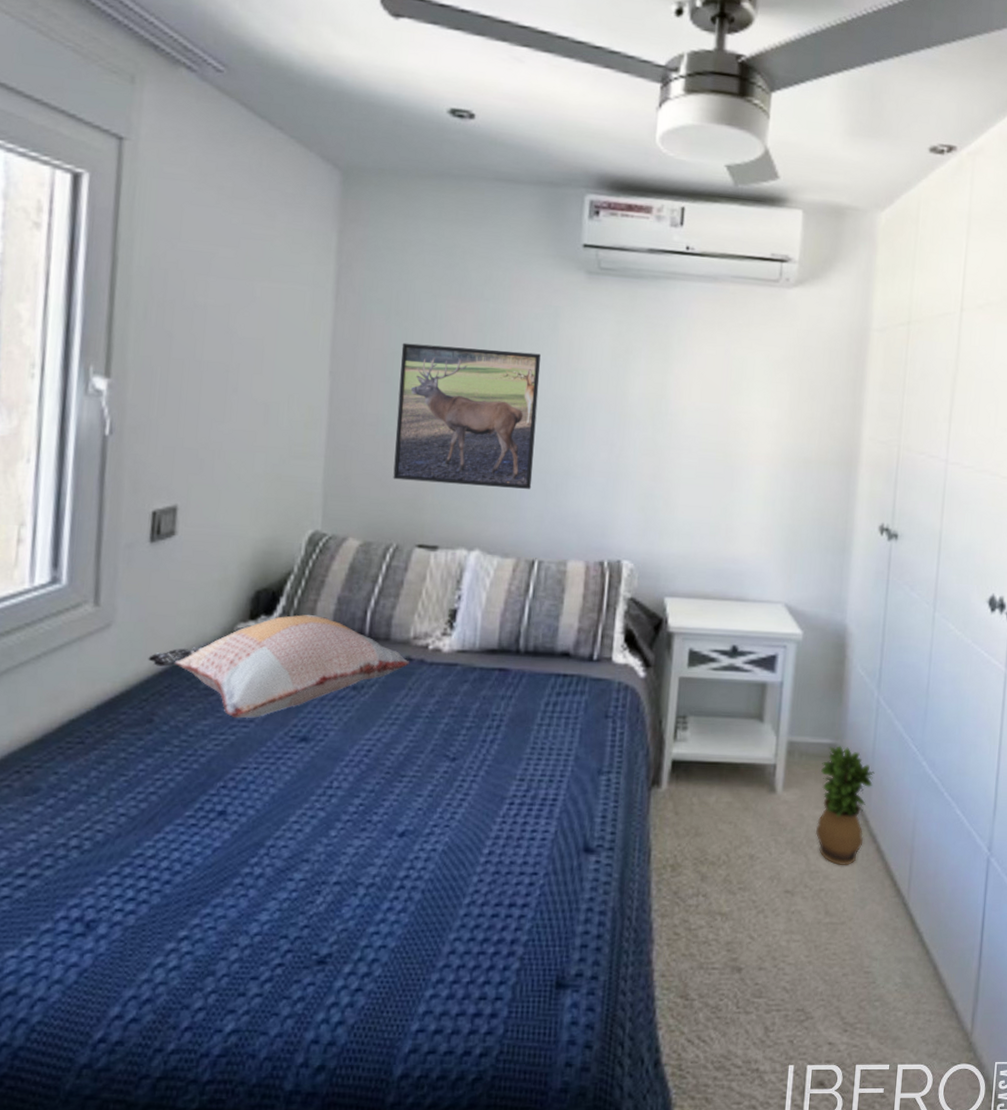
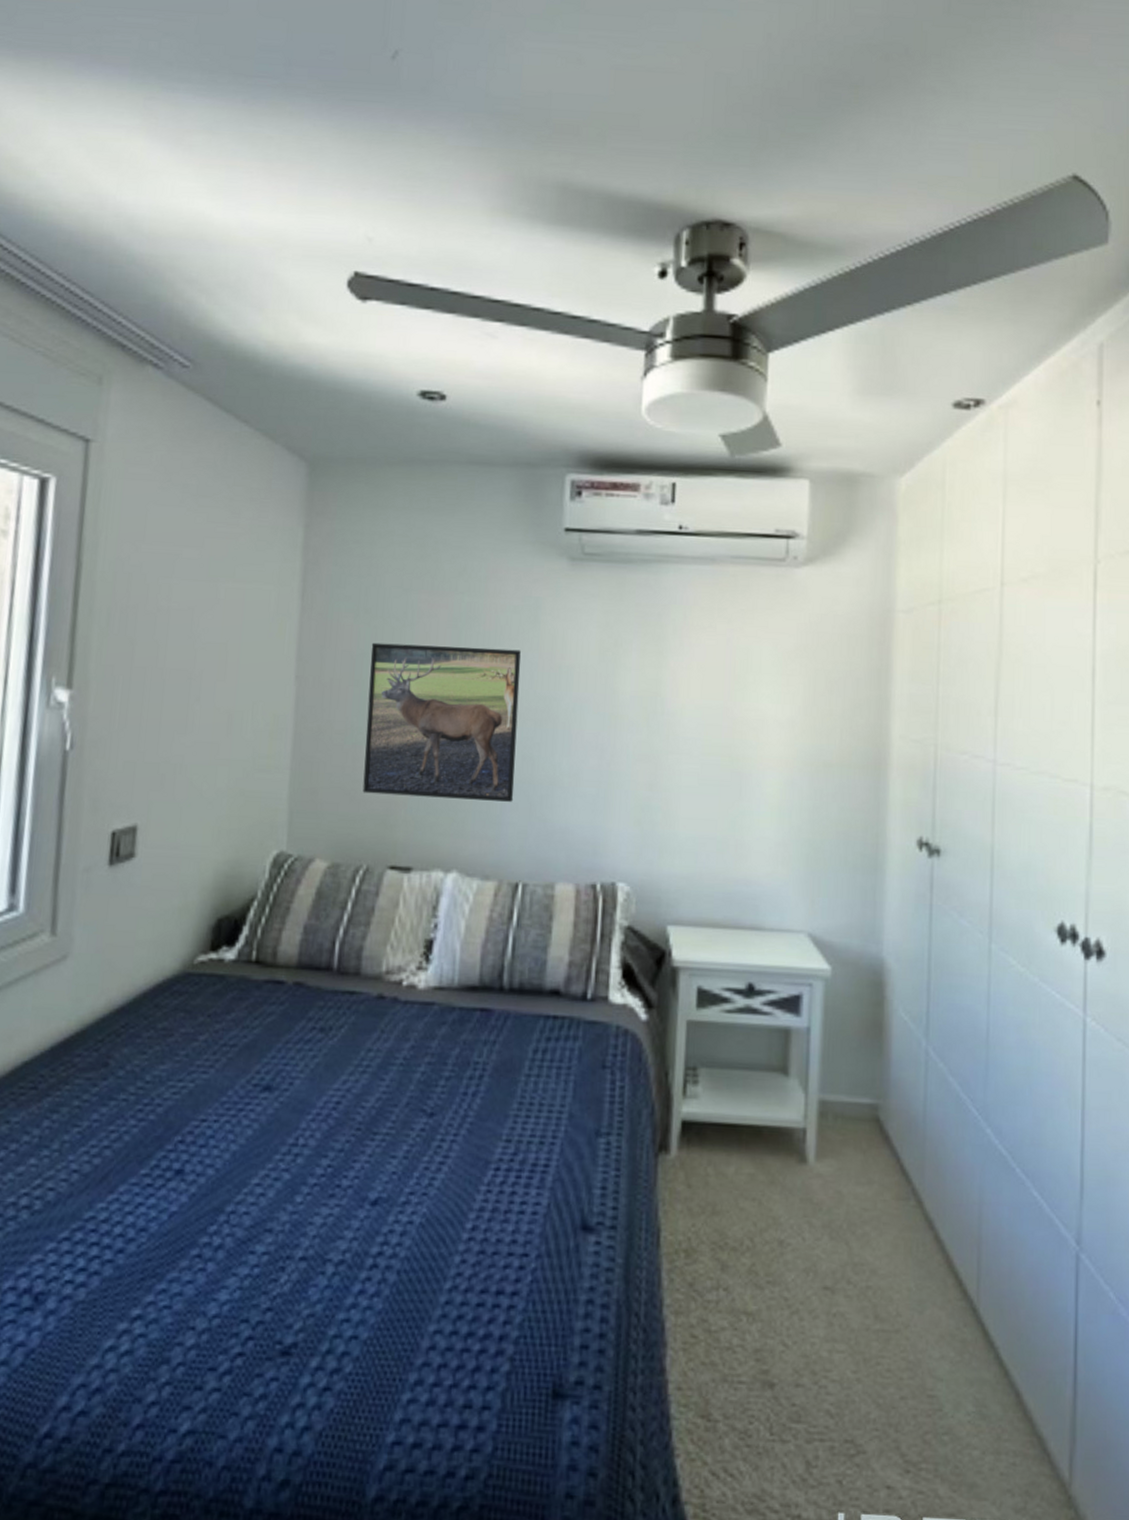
decorative pillow: present [148,614,410,719] -> none [104,945,382,1063]
potted plant: present [815,746,875,865] -> none [857,1107,927,1257]

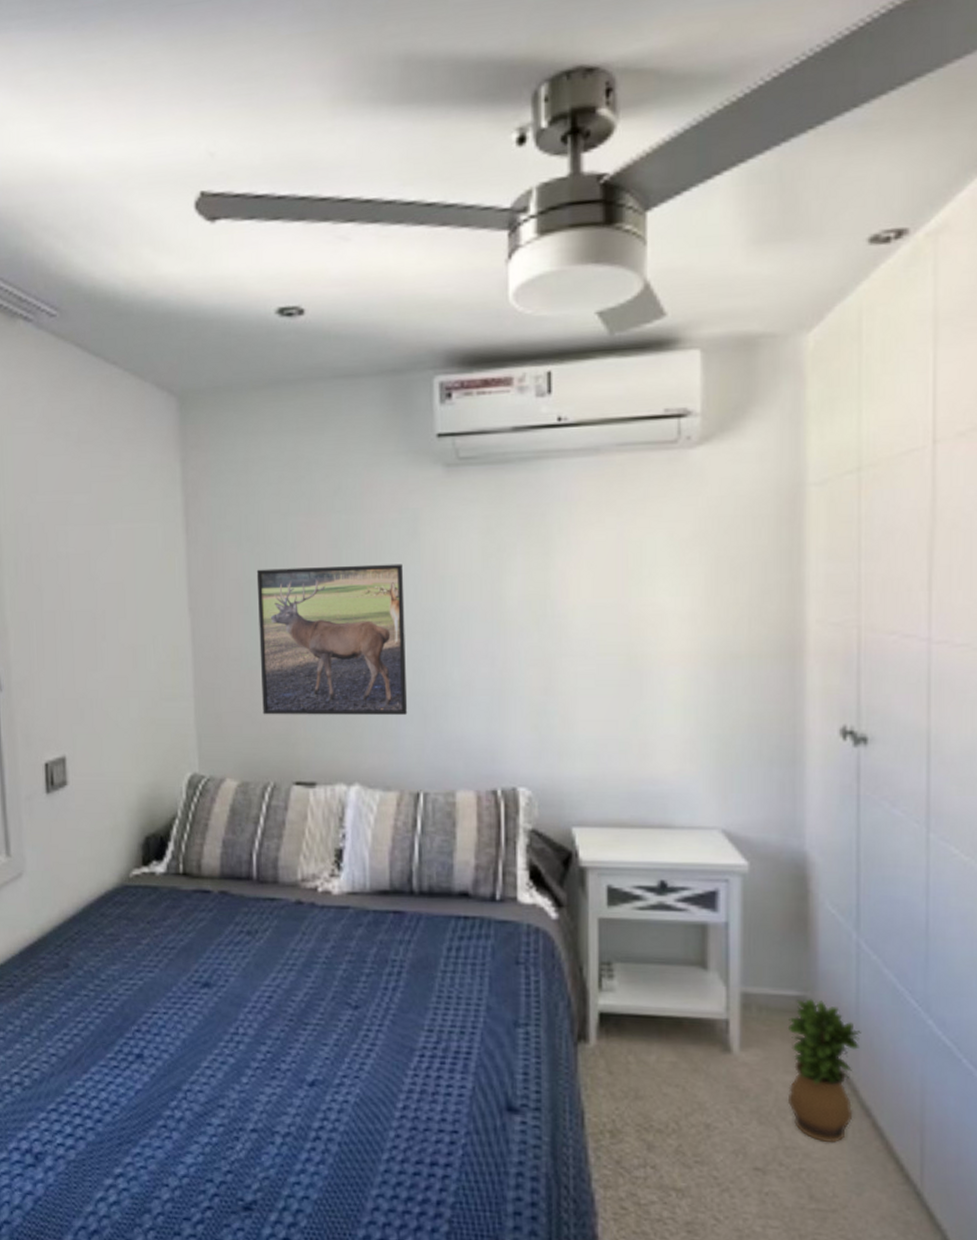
potted plant: none [857,1107,927,1257] -> present [787,999,861,1142]

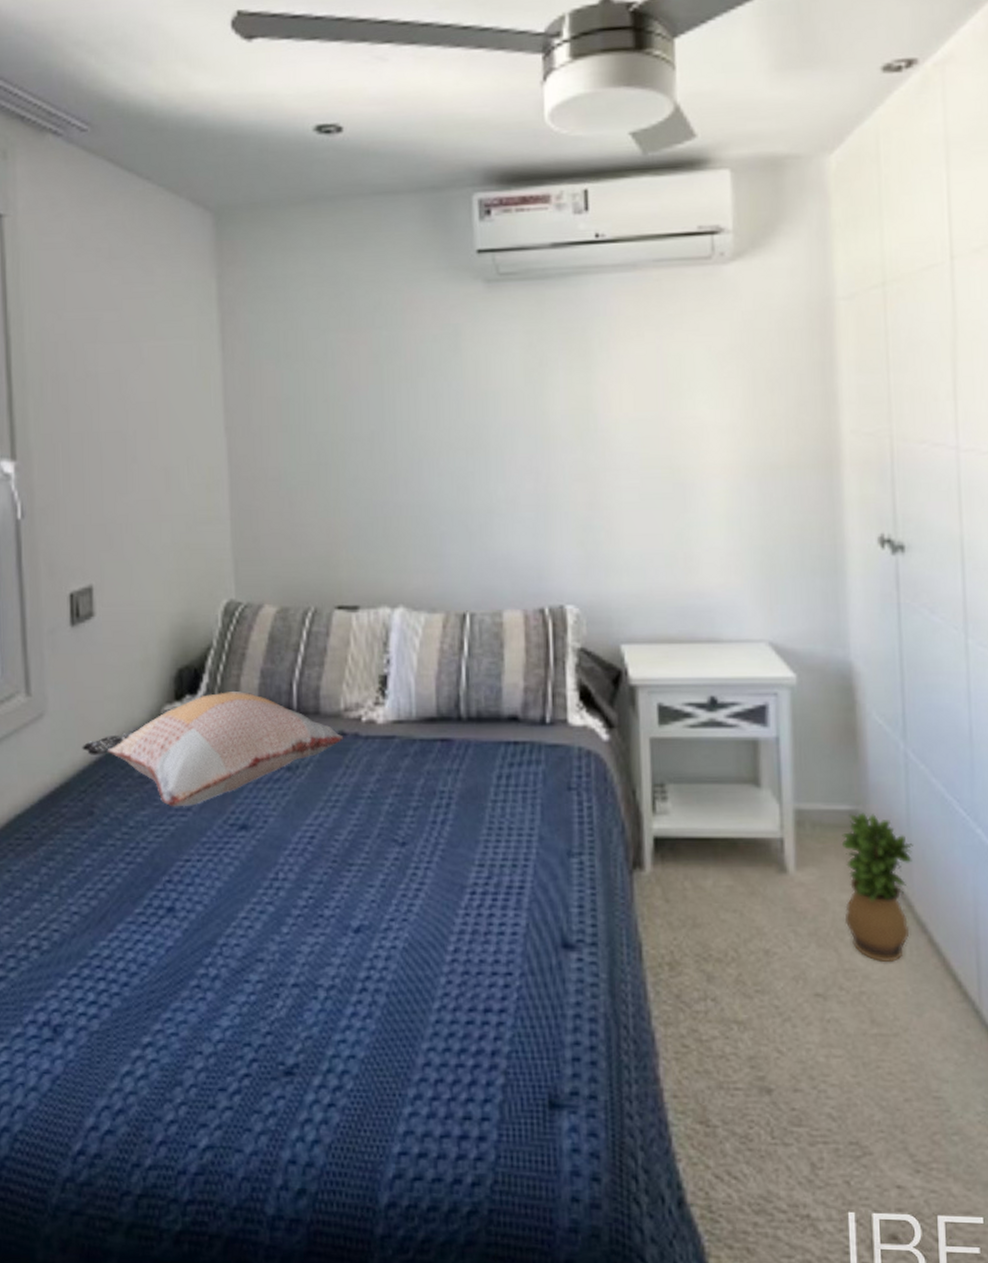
decorative pillow: none [57,858,301,964] -> present [82,690,344,807]
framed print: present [256,564,408,715] -> none [295,379,453,537]

